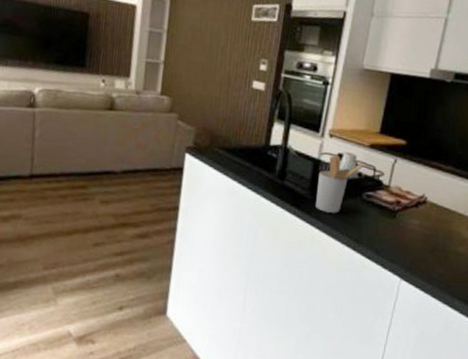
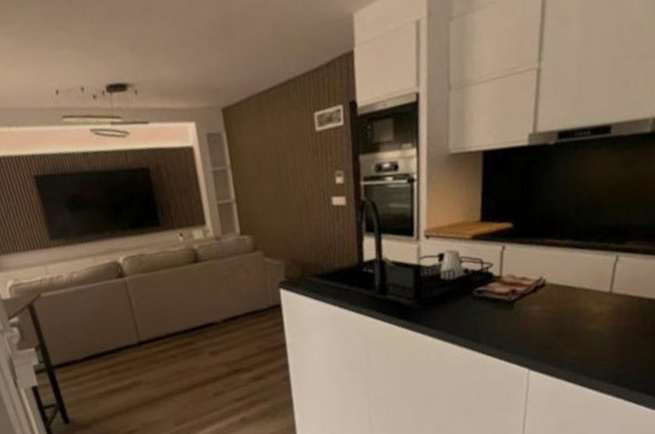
utensil holder: present [316,155,364,213] -> none [422,255,469,318]

